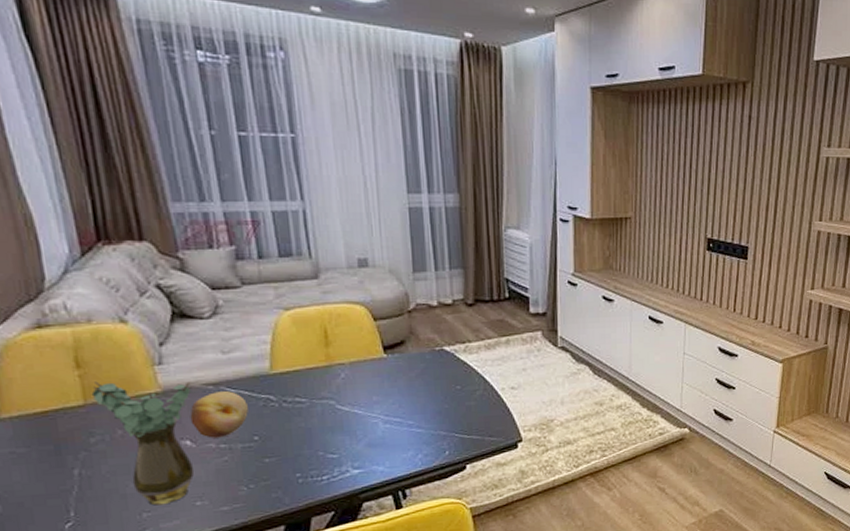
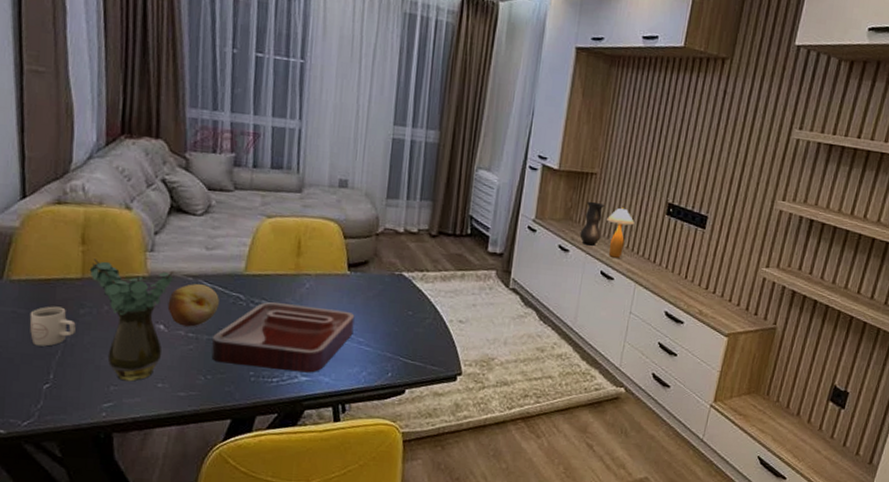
mug: none [31,439,90,485] -> present [29,306,76,347]
decorative tray: none [248,395,401,470] -> present [211,301,355,373]
vase: none [622,247,644,292] -> present [579,201,605,246]
table lamp: none [646,246,676,301] -> present [605,205,634,258]

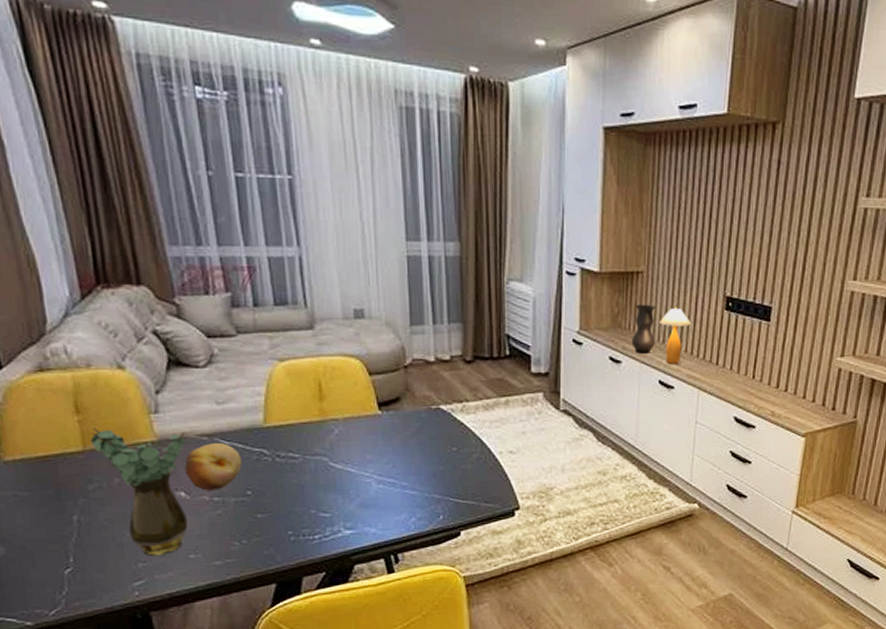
mug: present [29,306,76,347] -> none [33,484,88,529]
decorative tray: present [211,301,355,373] -> none [241,453,395,526]

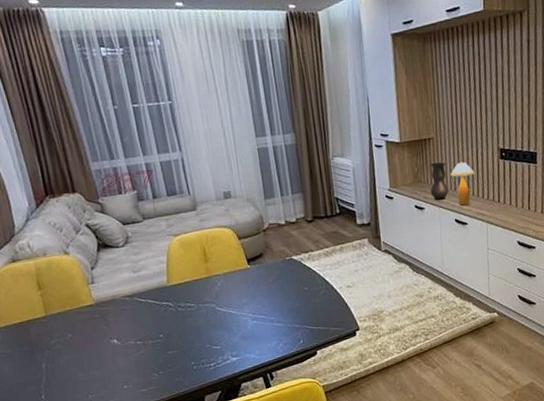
vase: present [89,428,189,556] -> none [49,295,121,389]
fruit: present [184,443,242,491] -> none [115,301,155,337]

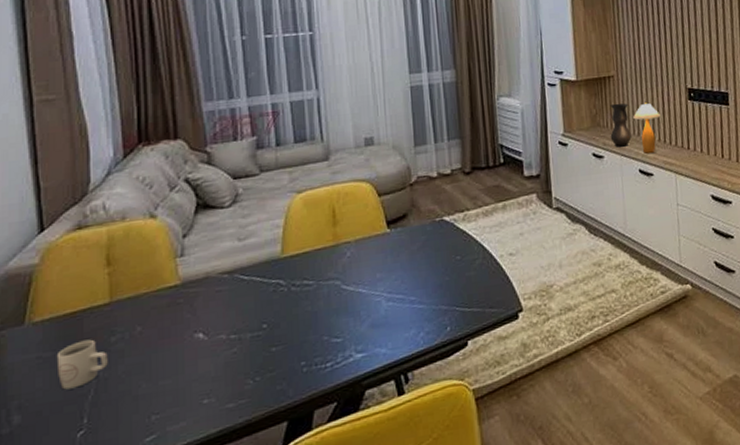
mug: none [14,341,52,376] -> present [56,339,108,390]

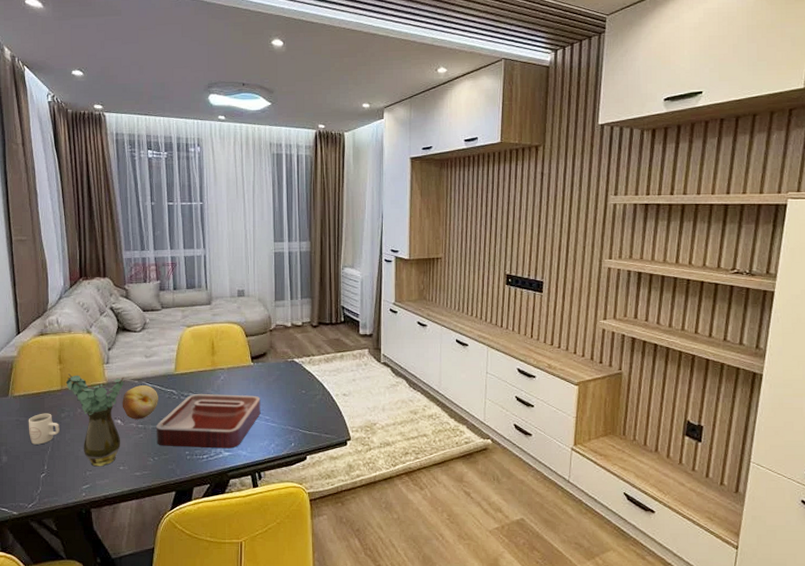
vase: none [117,271,207,407] -> present [65,374,124,467]
fruit: none [204,278,259,329] -> present [122,385,158,420]
decorative tray: none [257,271,403,360] -> present [156,393,261,449]
vase: present [610,103,632,147] -> none [434,281,452,319]
table lamp: present [632,100,661,154] -> none [454,281,479,327]

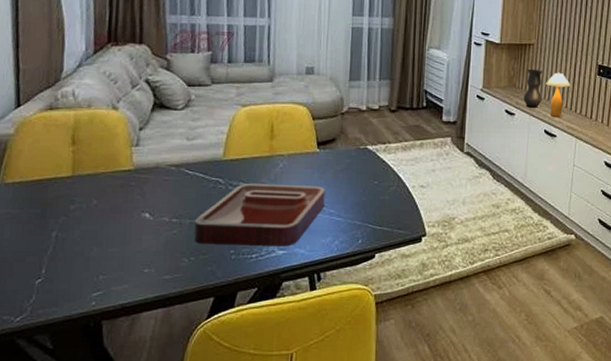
mug: present [28,413,60,445] -> none [22,204,67,243]
vase: present [65,374,124,467] -> none [79,157,157,270]
fruit: present [122,385,158,420] -> none [152,173,200,213]
vase: none [434,281,452,319] -> present [523,69,543,108]
table lamp: none [454,281,479,327] -> present [545,70,570,117]

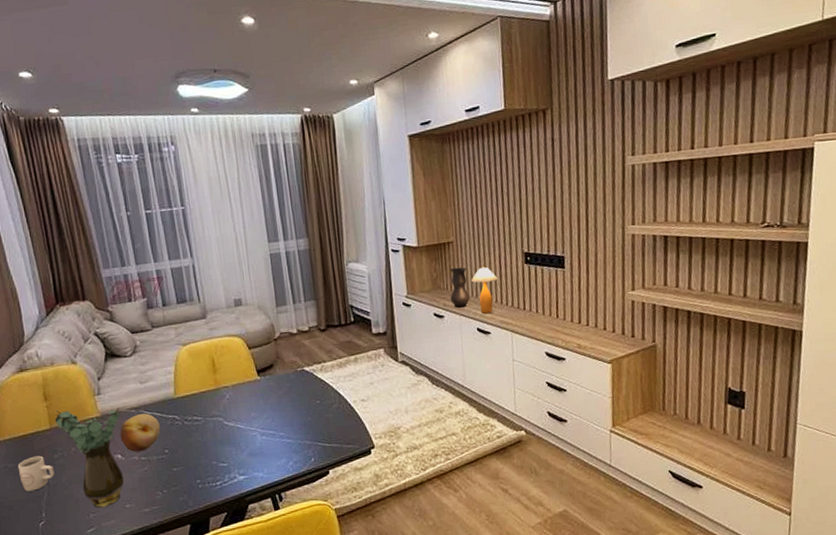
mug: none [22,204,67,243] -> present [17,455,54,492]
vase: none [79,157,157,270] -> present [54,407,125,508]
fruit: none [152,173,200,213] -> present [120,413,160,452]
decorative tray: present [194,182,326,246] -> none [161,411,274,478]

